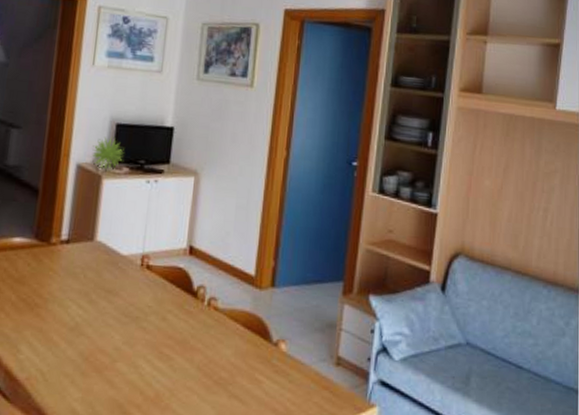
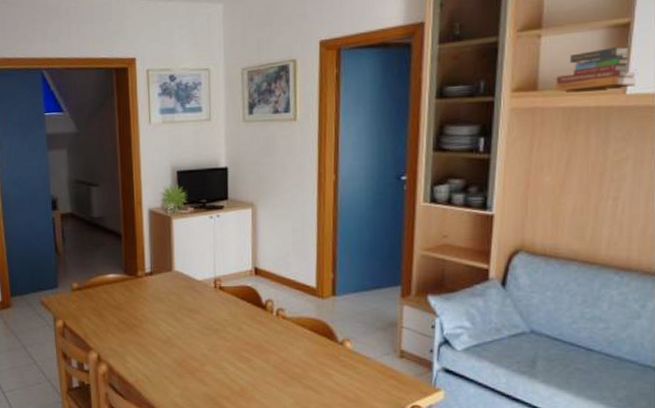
books: none [497,63,566,103] -> present [556,46,638,92]

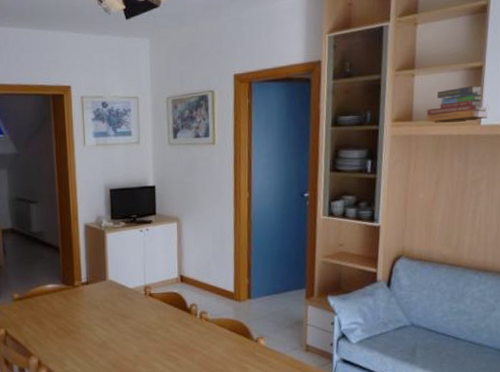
plant: present [160,183,188,213] -> none [94,200,120,227]

